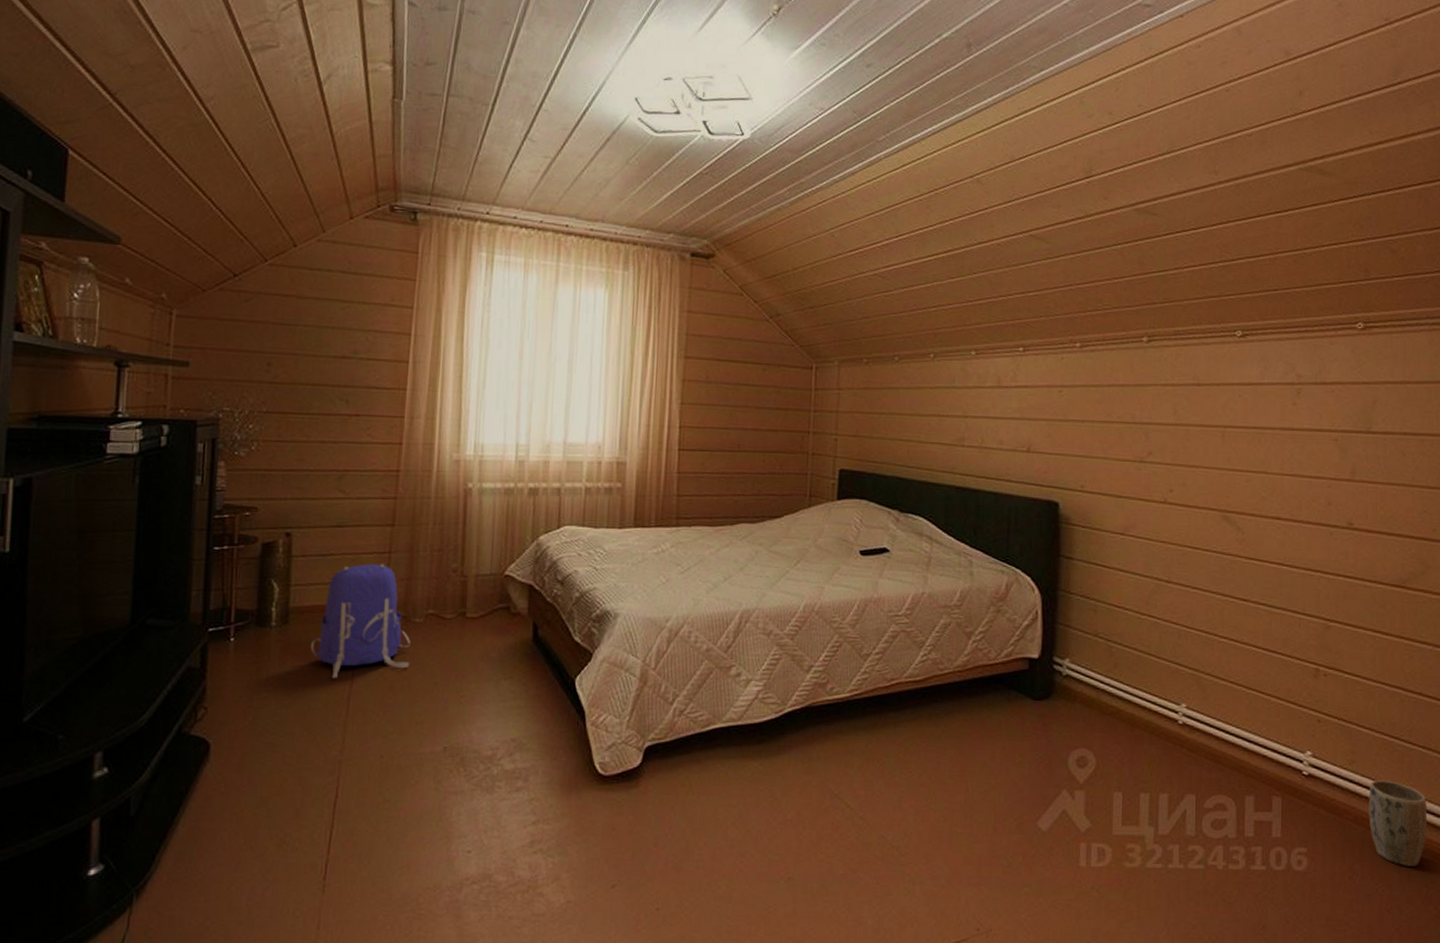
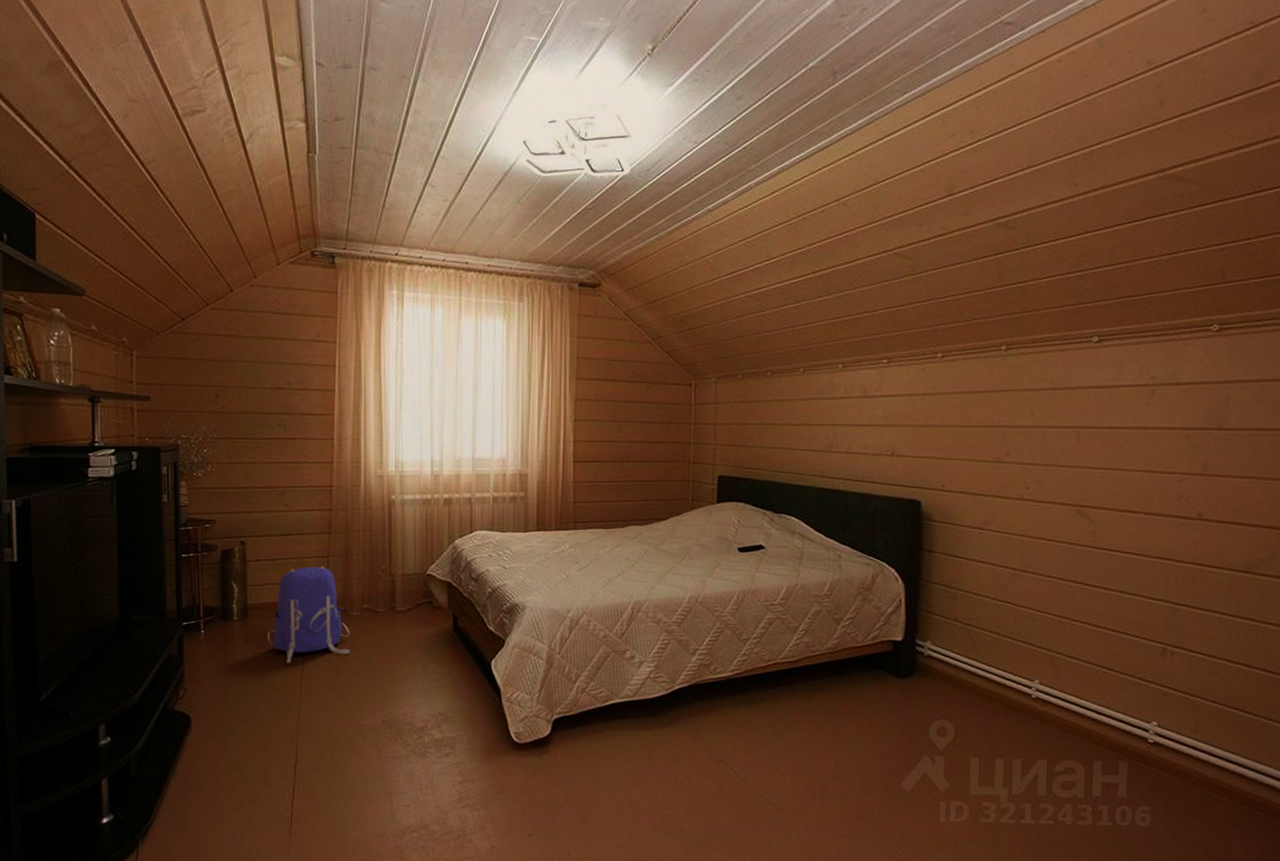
plant pot: present [1368,780,1428,866] -> none [1210,747,1267,823]

